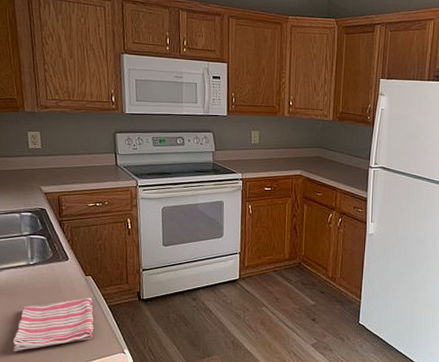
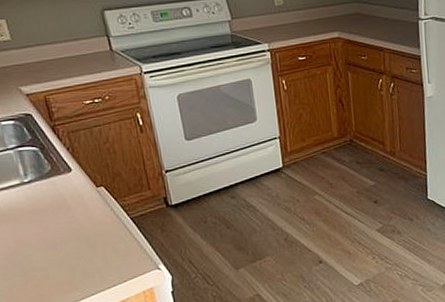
dish towel: present [12,297,94,352] -> none [20,211,119,287]

